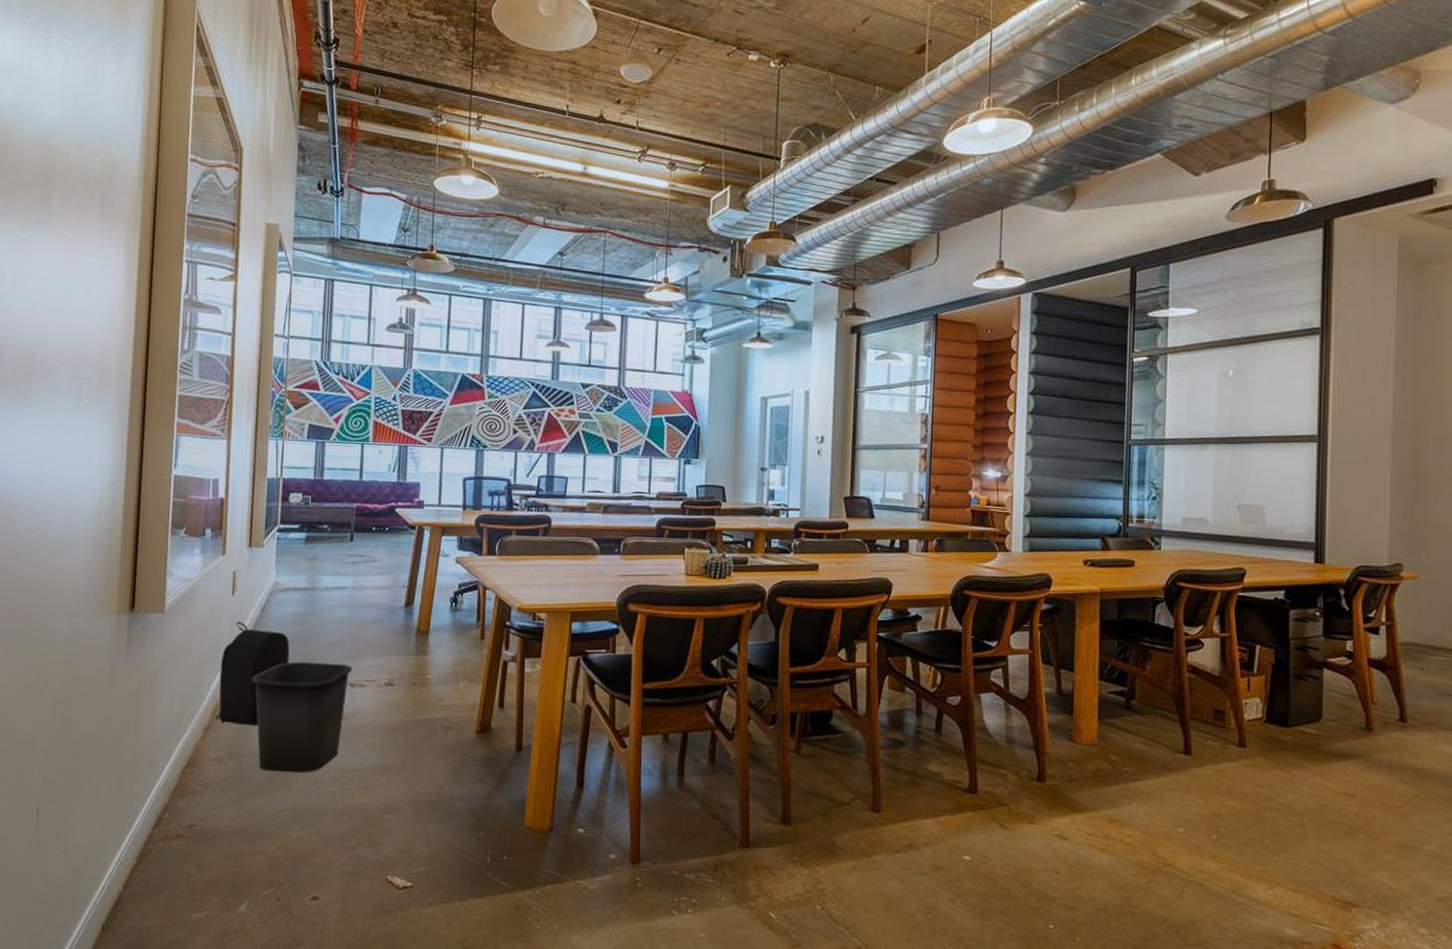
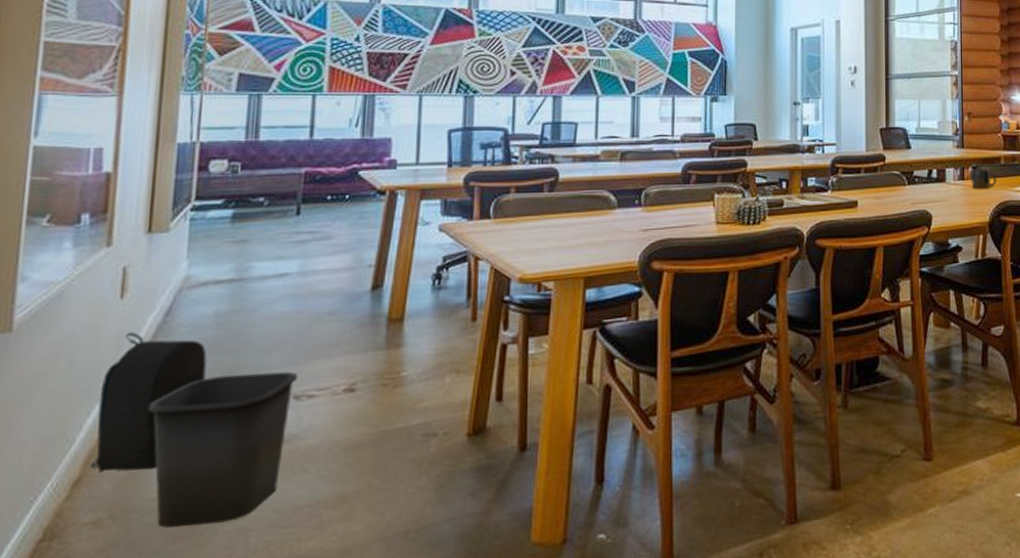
mug: none [935,542,963,564] -> present [971,169,997,190]

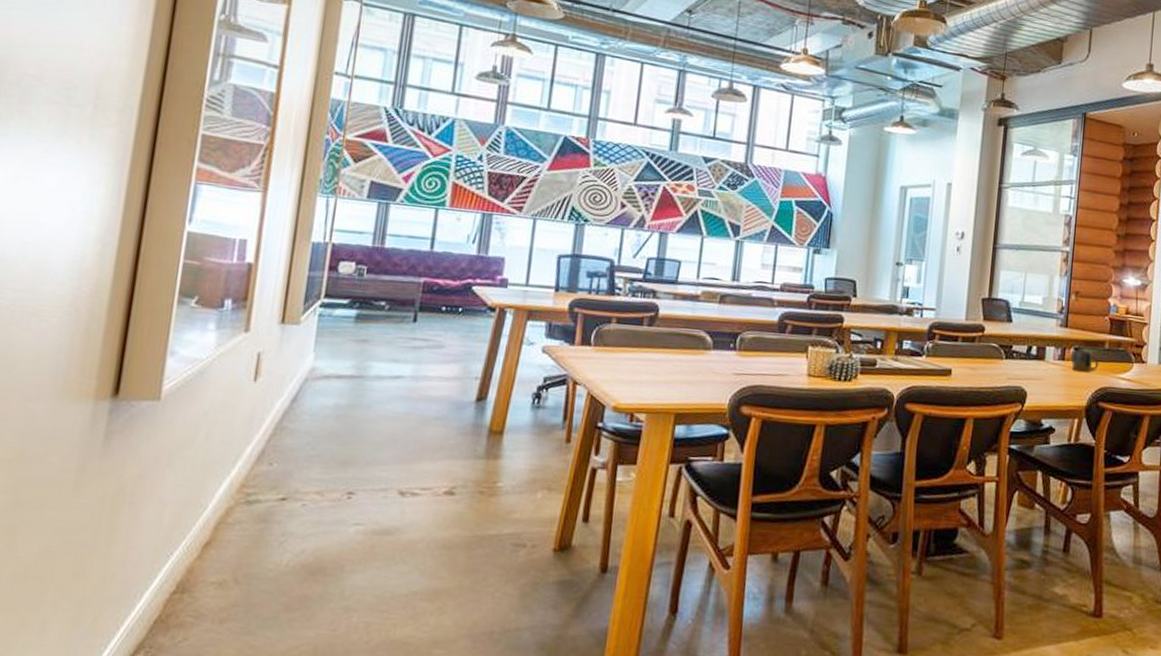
backpack: present [89,332,207,474] -> none [218,414,326,543]
waste bin: present [148,371,299,528] -> none [272,464,405,600]

